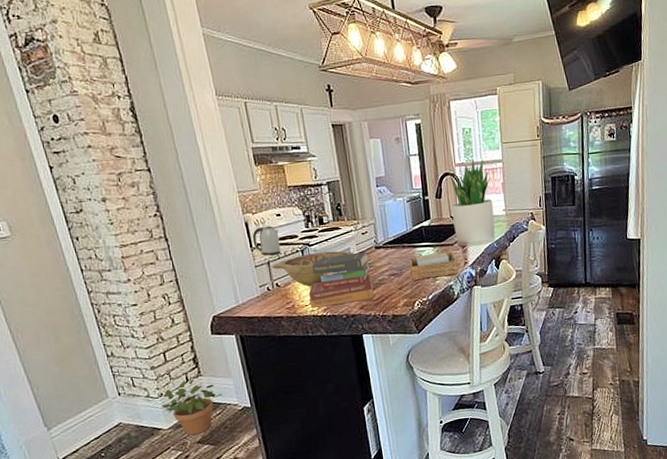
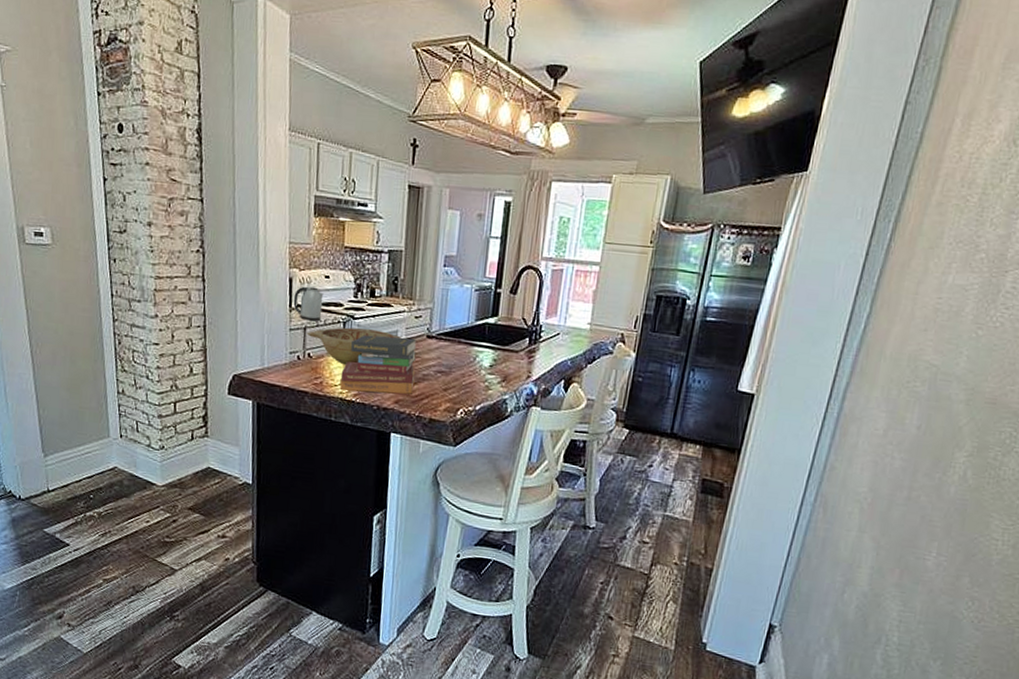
potted plant: present [162,379,222,436] -> none [161,438,224,500]
napkin holder: present [409,251,459,281] -> none [460,356,519,388]
planter: present [448,158,495,247] -> none [523,256,582,360]

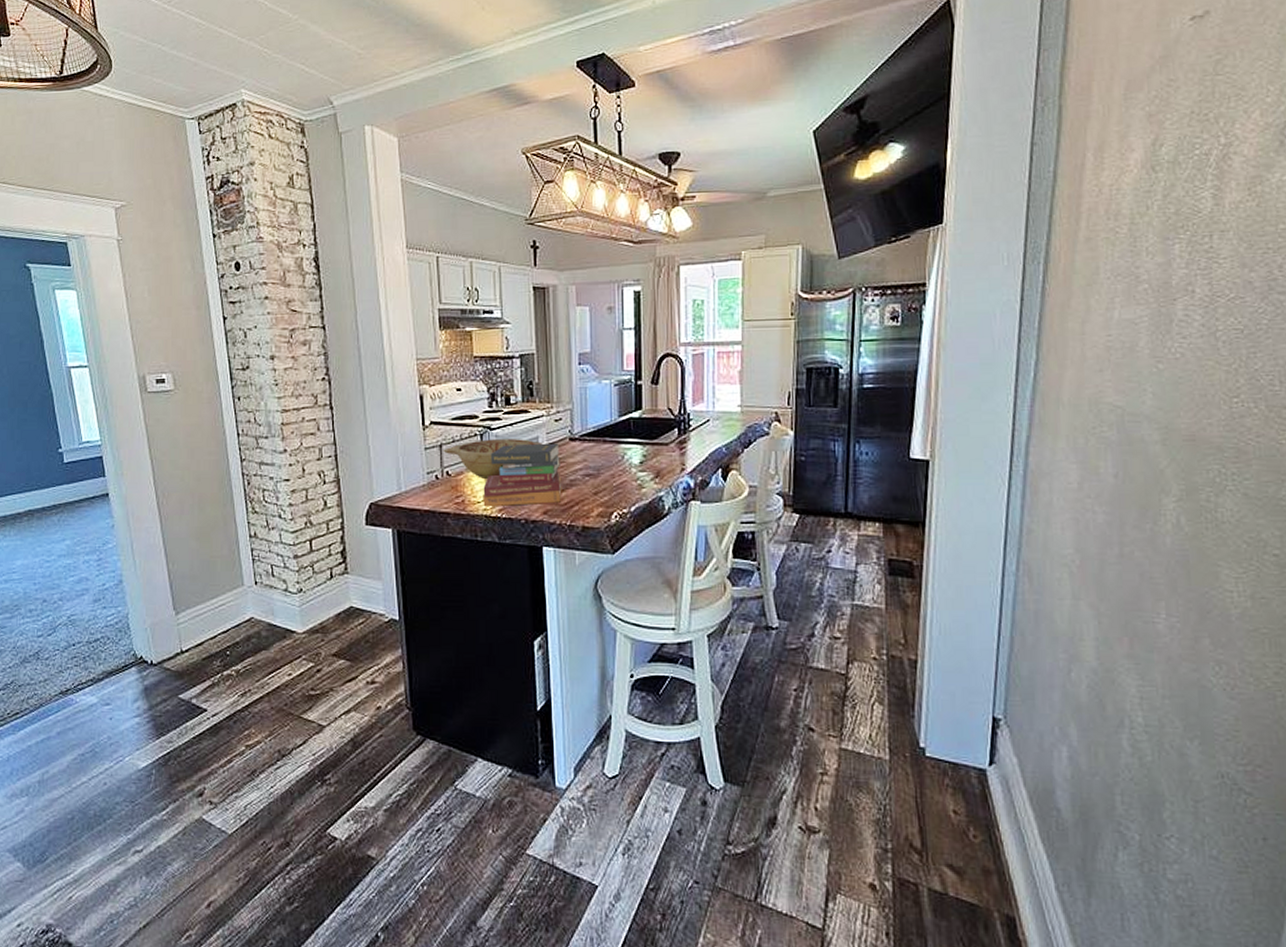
kettle: present [293,286,324,322] -> none [426,401,457,437]

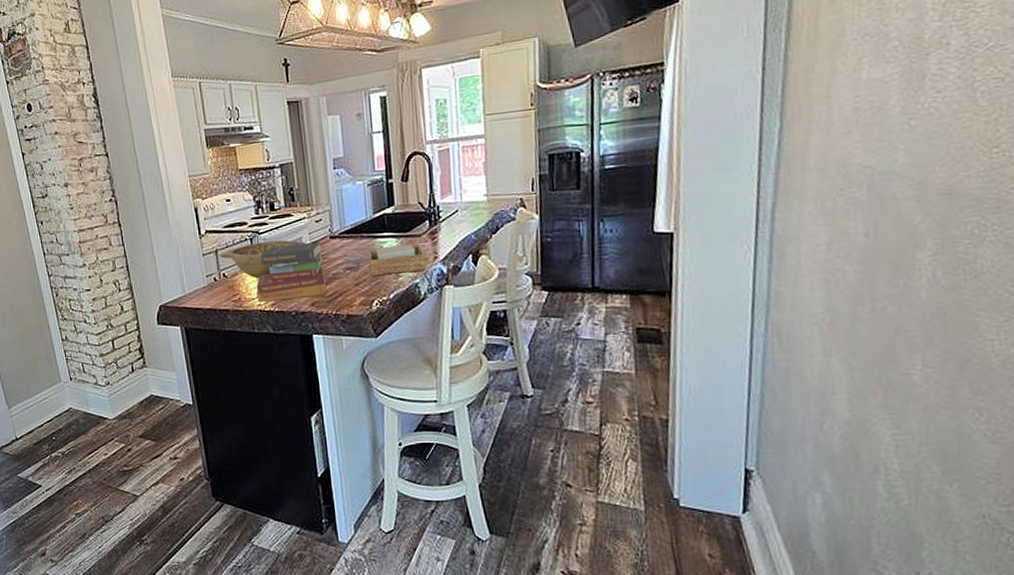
napkin holder: none [610,453,673,486] -> present [368,244,427,276]

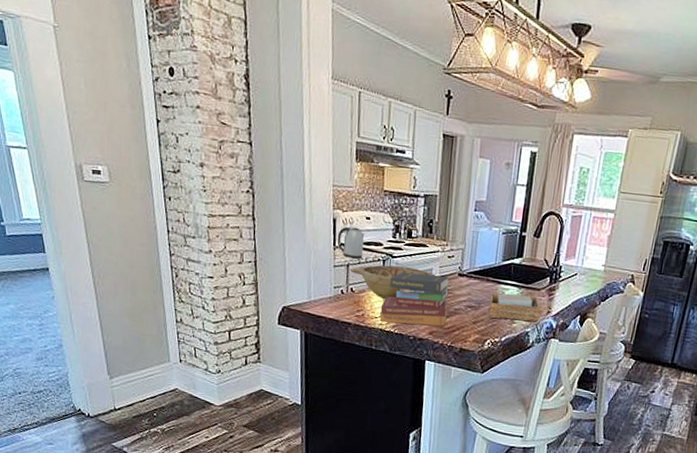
kettle: none [201,211,230,244] -> present [337,226,365,259]

